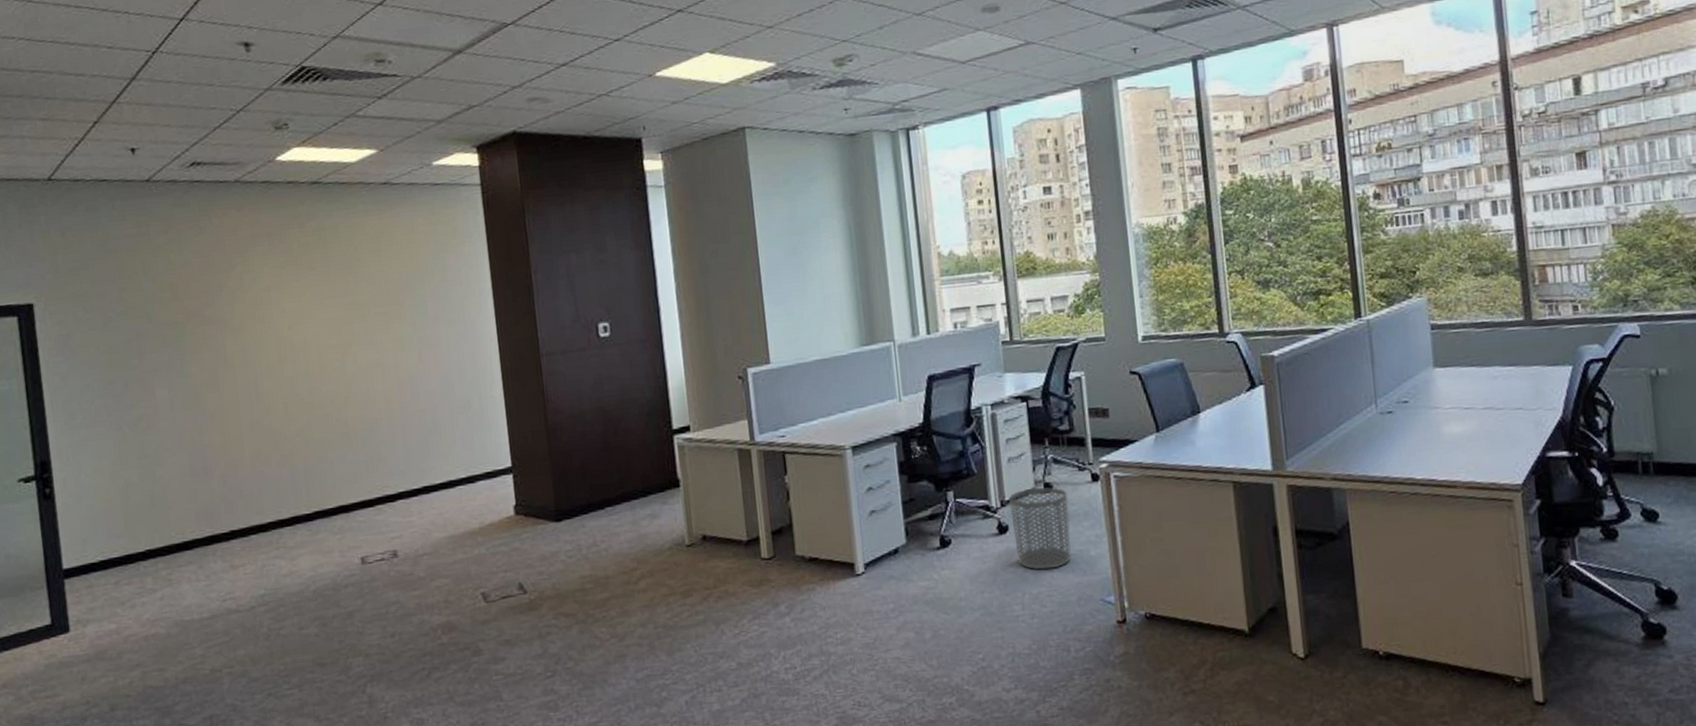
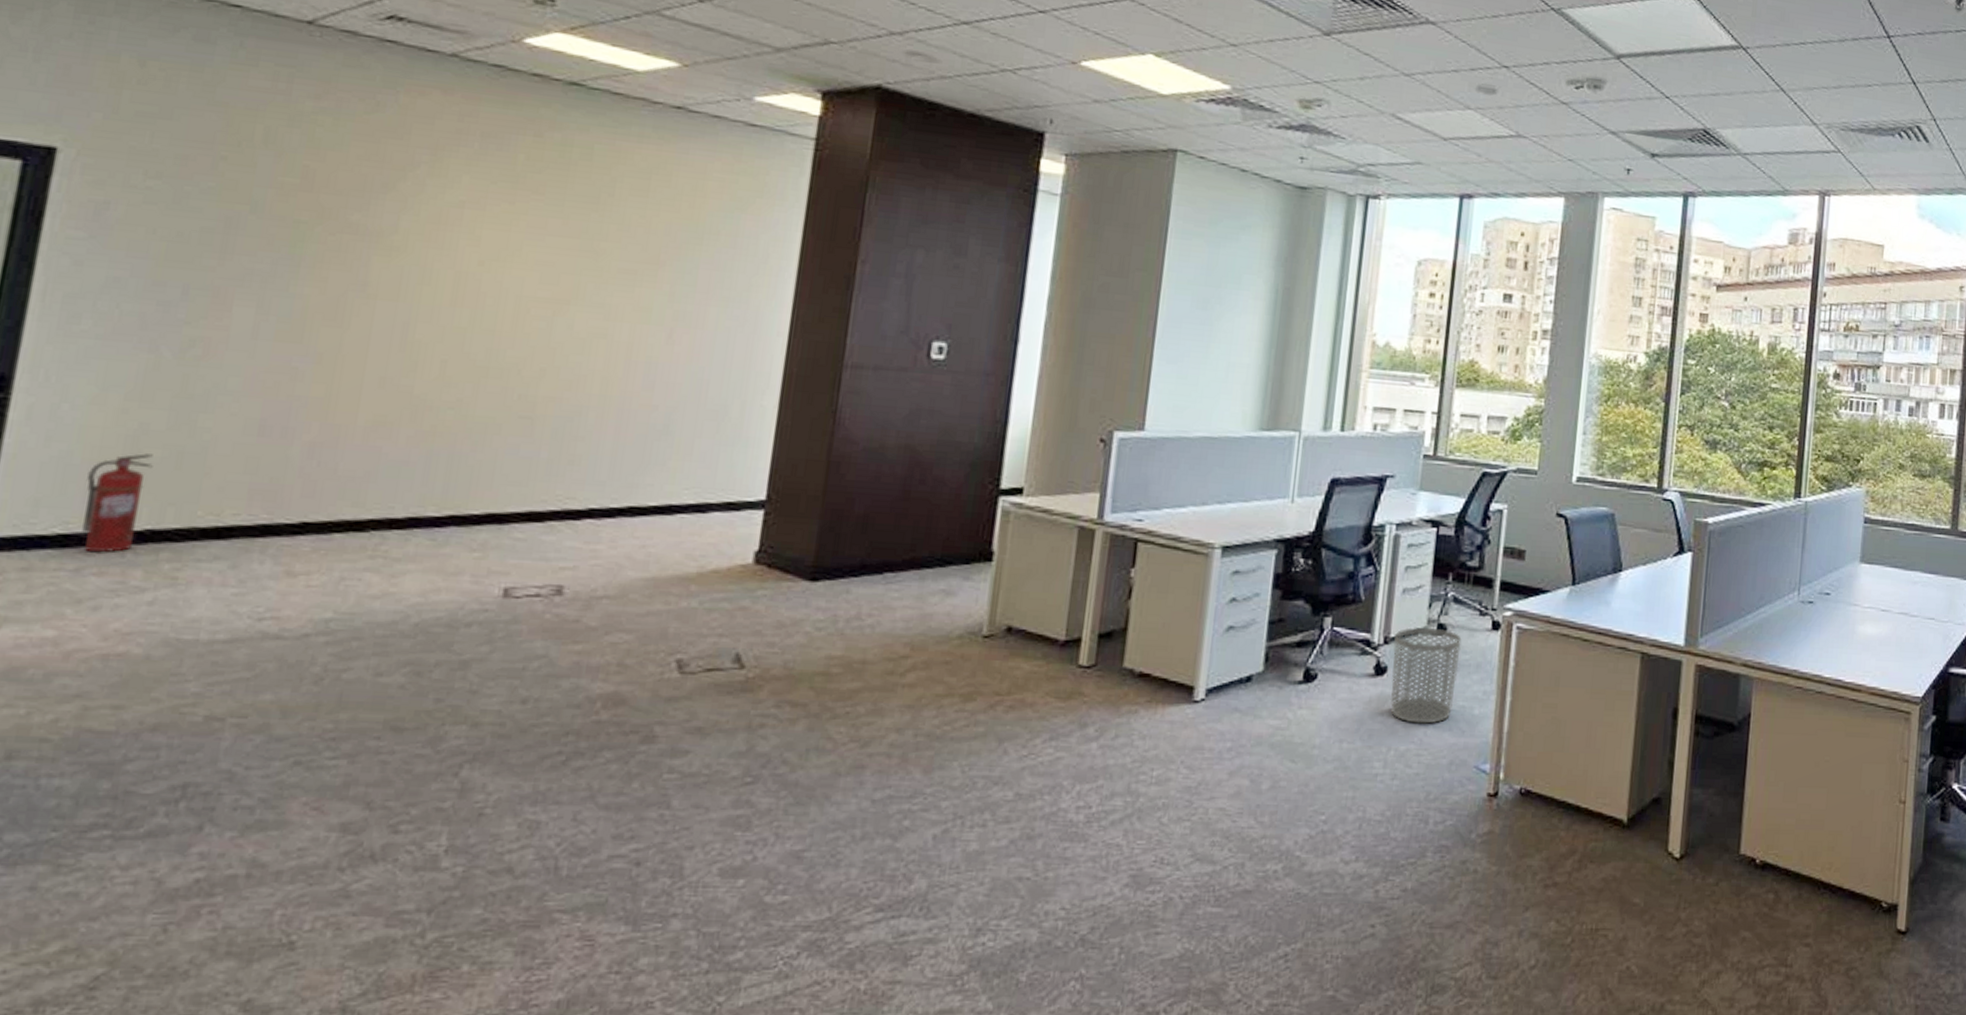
fire extinguisher: none [106,499,141,570] -> present [82,453,153,553]

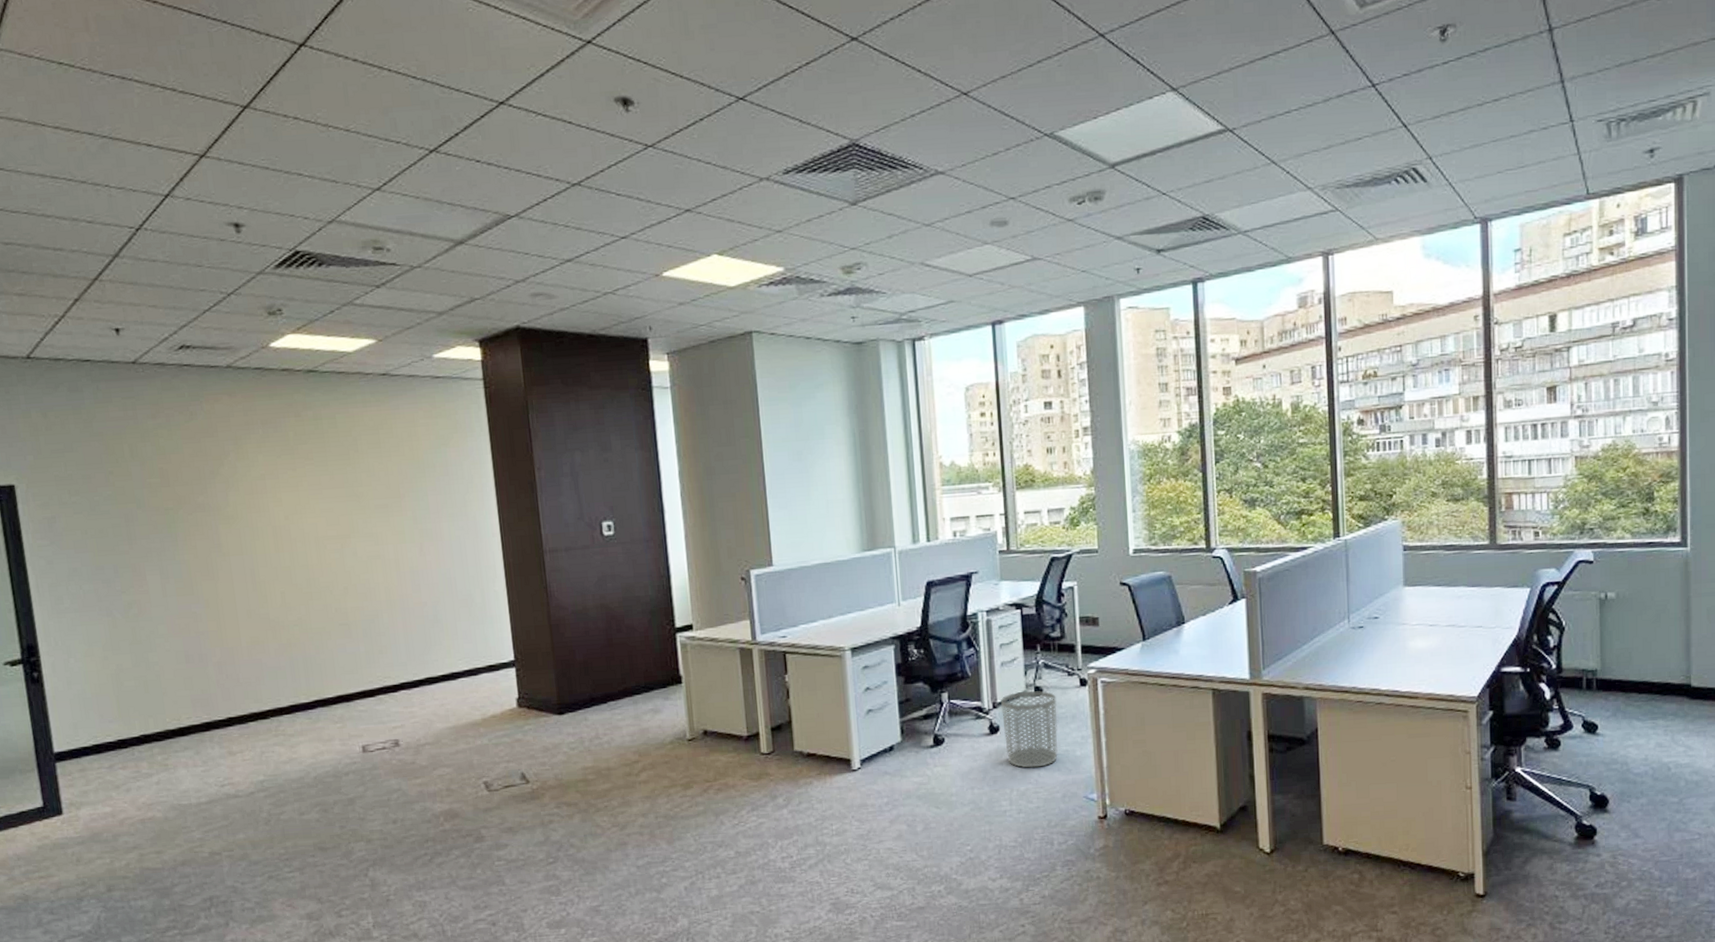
fire extinguisher: present [82,453,153,553] -> none [98,684,136,755]

